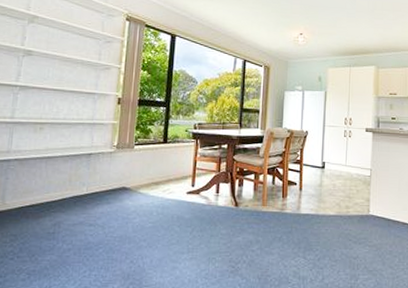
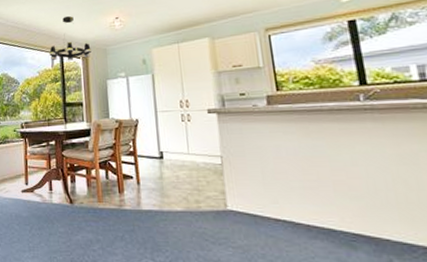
chandelier: none [232,22,274,68] -> present [49,15,91,61]

